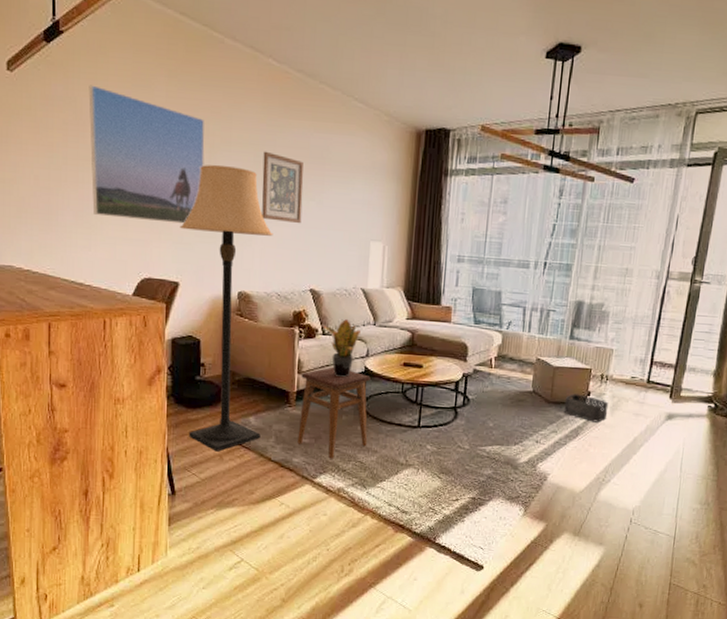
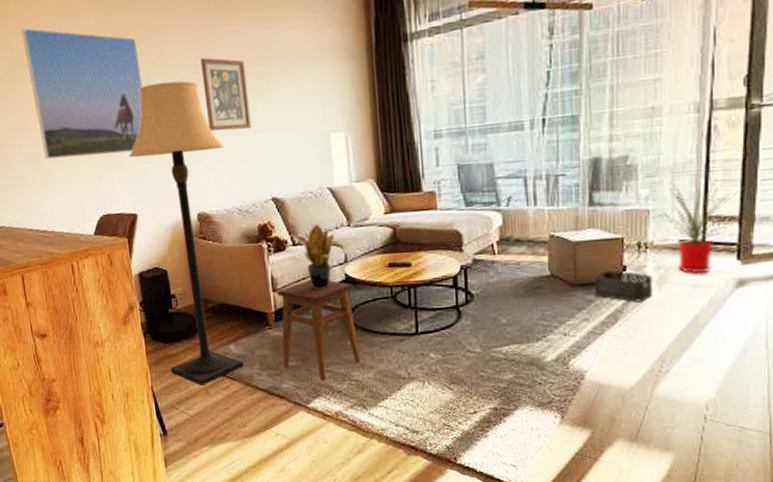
house plant: none [619,329,682,405] -> present [659,178,744,273]

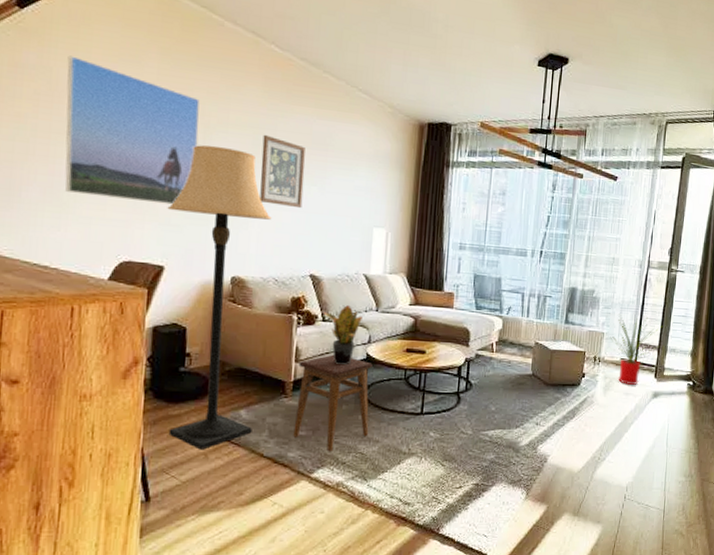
storage bin: present [593,270,654,303] -> none [561,376,602,403]

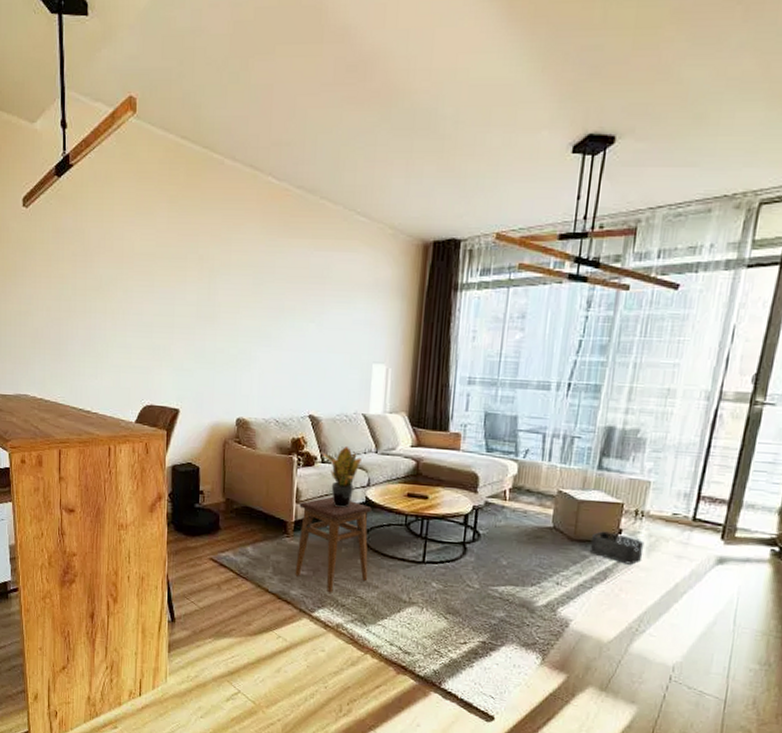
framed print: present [65,55,200,205] -> none [95,215,205,350]
lamp: present [167,145,272,450] -> none [180,289,272,581]
wall art: present [260,134,305,209] -> none [260,272,303,347]
storage bin: none [561,376,602,403] -> present [589,531,645,565]
house plant: present [610,313,663,385] -> none [658,458,737,547]

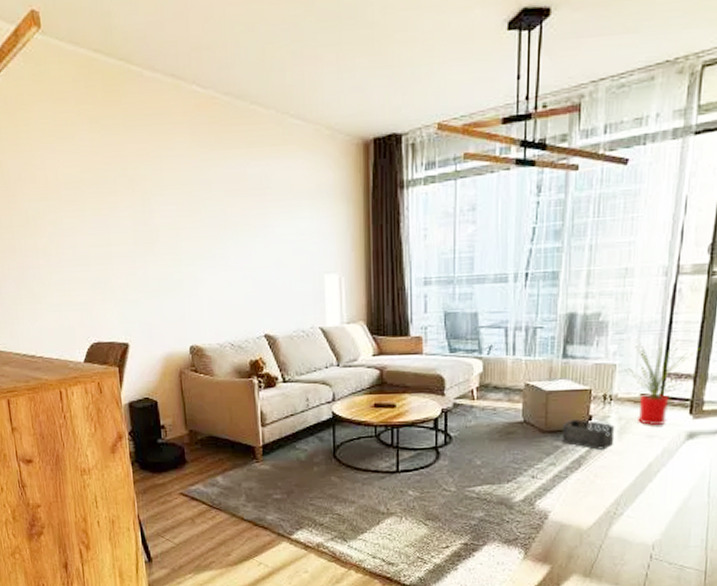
stool: present [295,496,372,593] -> none [265,416,343,514]
potted plant: present [323,447,363,507] -> none [284,363,325,425]
house plant: none [658,458,737,547] -> present [624,338,701,425]

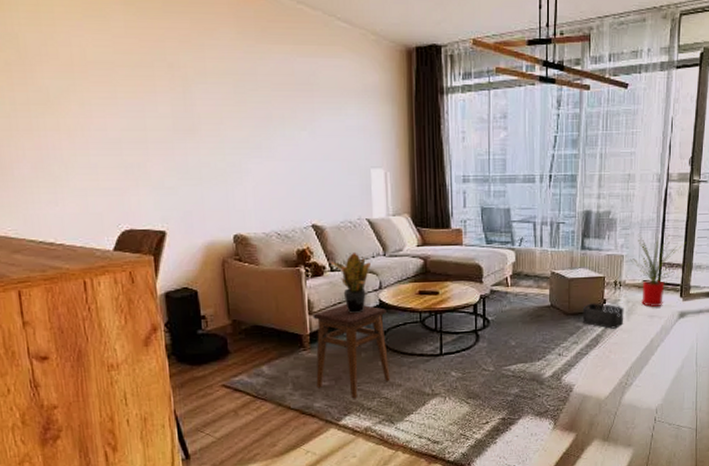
stool: none [265,416,343,514] -> present [313,303,390,399]
potted plant: none [284,363,325,425] -> present [332,253,372,313]

